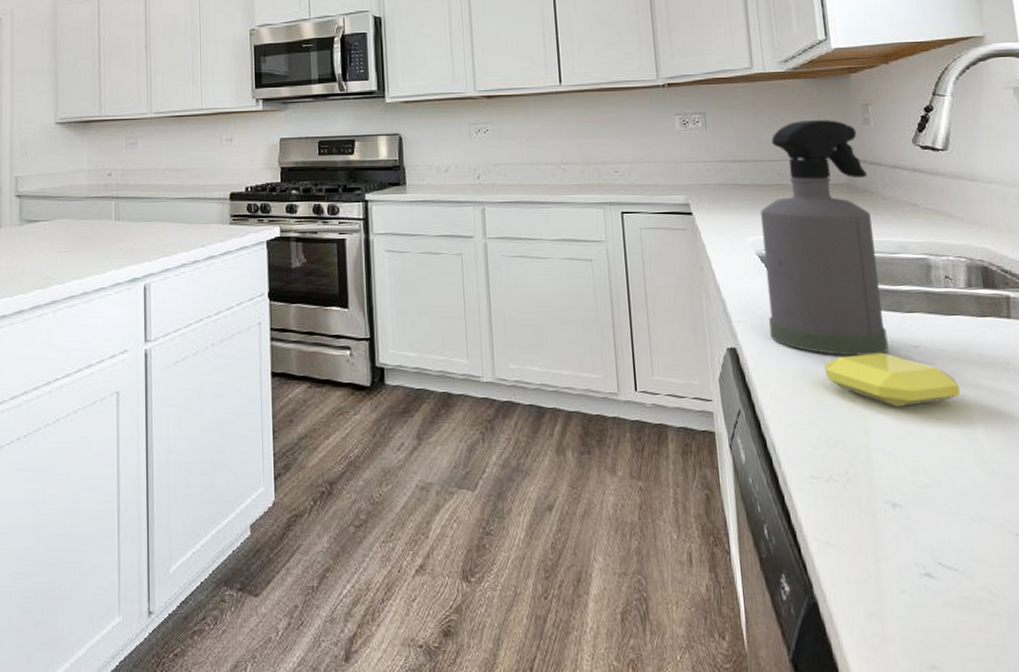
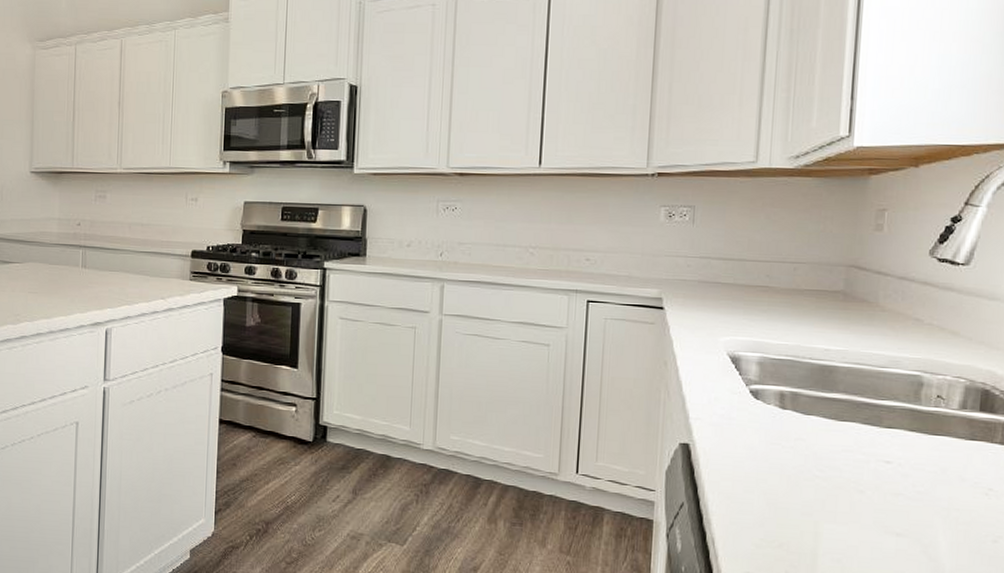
spray bottle: present [760,120,889,356] -> none [729,222,869,466]
soap bar: present [825,352,961,407] -> none [782,463,930,519]

